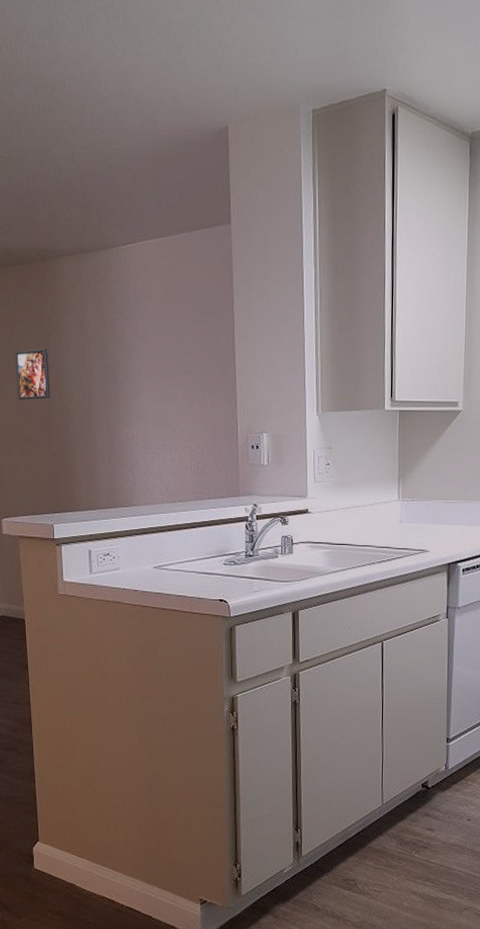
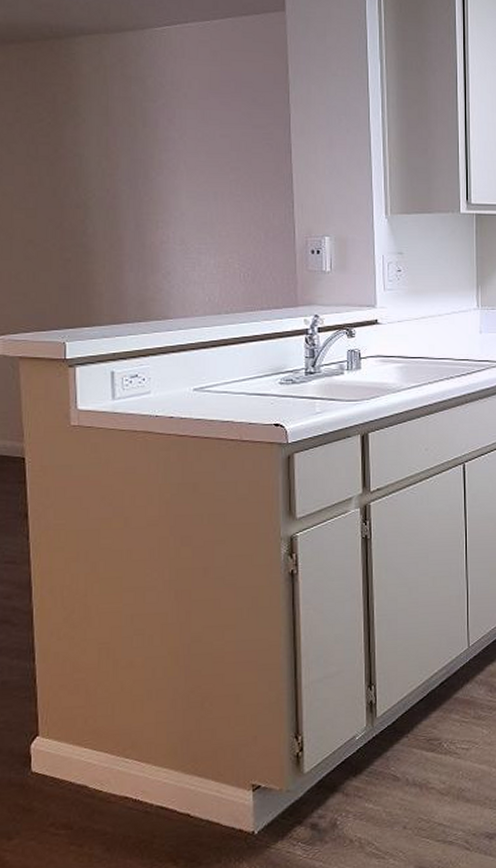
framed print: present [15,349,50,400] -> none [18,137,64,196]

